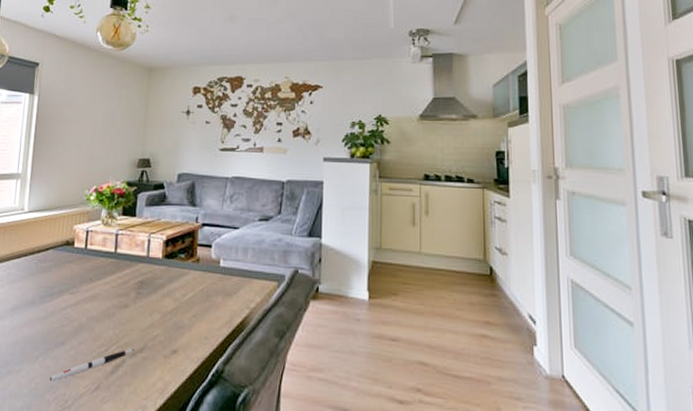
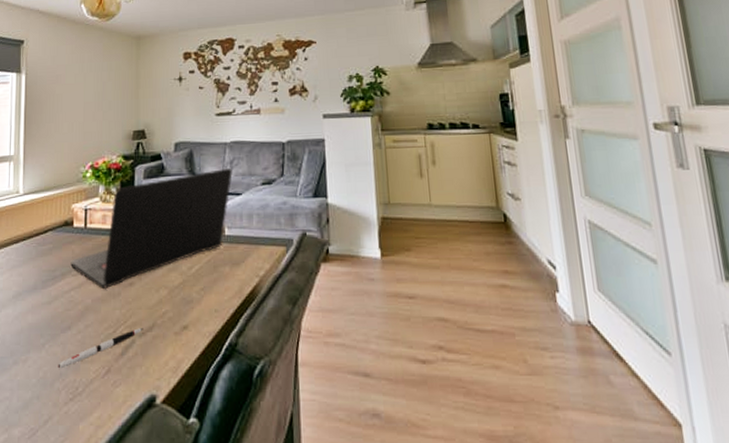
laptop: none [69,202,232,310] -> present [70,167,233,290]

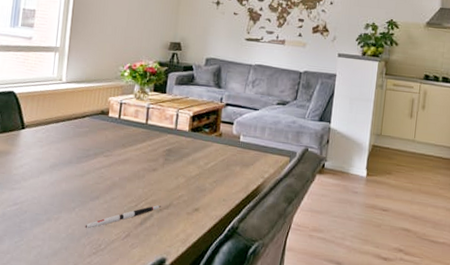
laptop: present [70,167,233,290] -> none [103,86,254,171]

